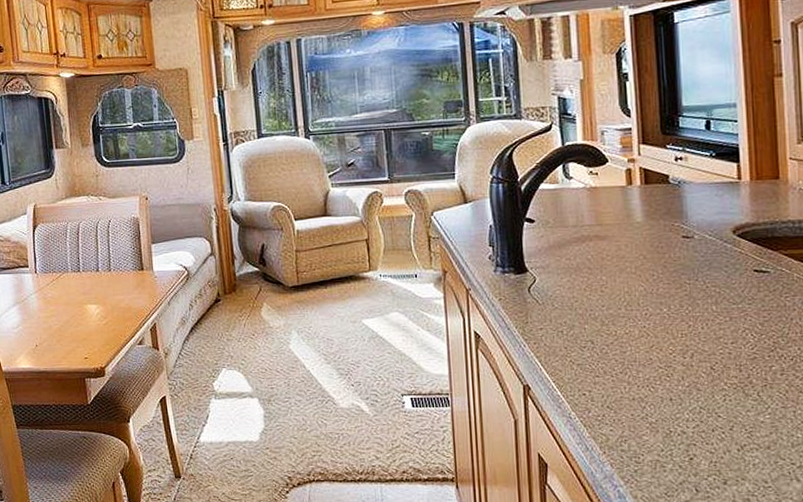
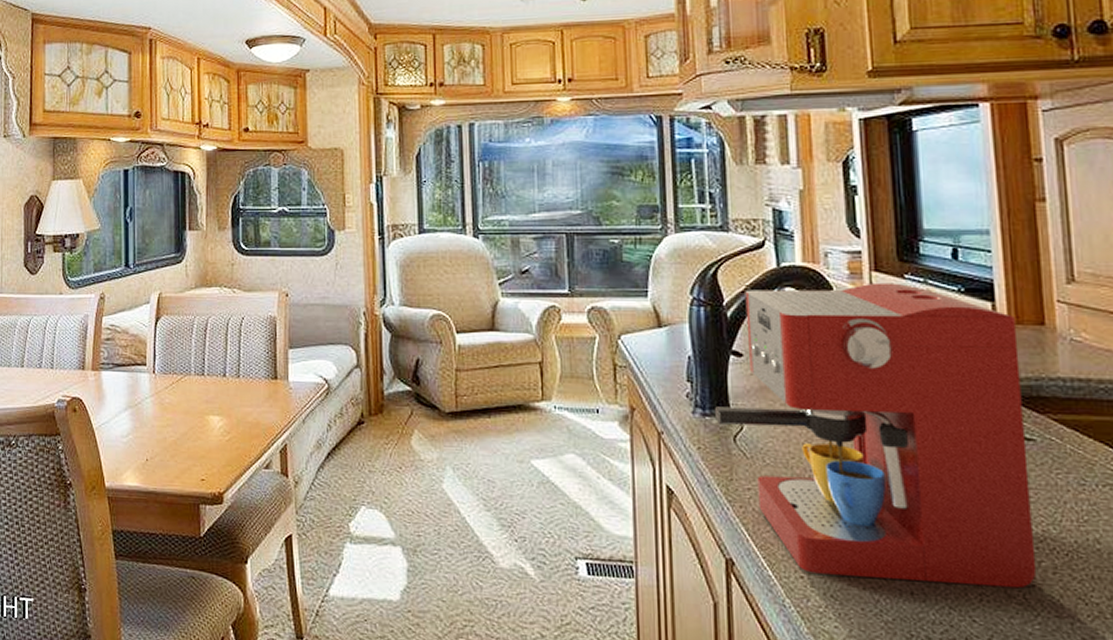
coffee maker: none [511,152,768,391] -> present [714,282,1037,589]

